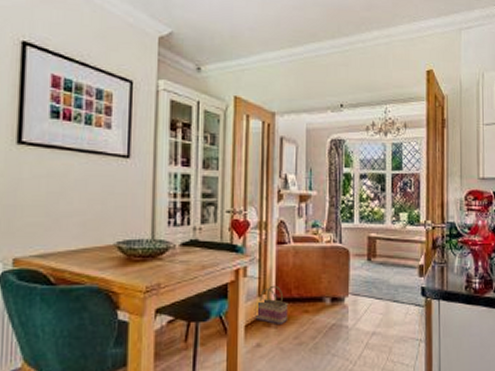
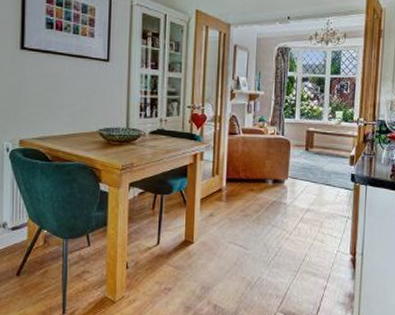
basket: present [255,285,289,326] -> none [209,168,237,200]

